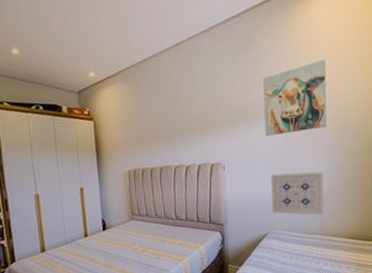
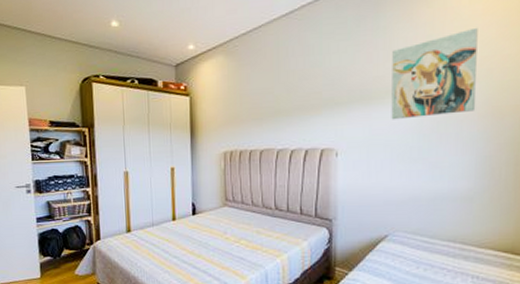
wall art: present [271,171,324,216] -> none [395,165,467,220]

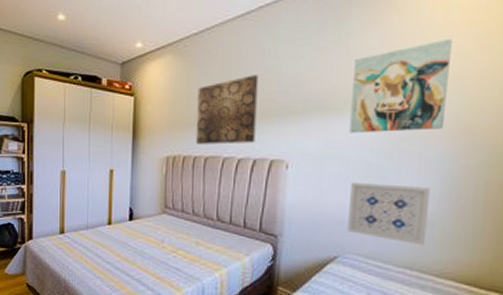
wall art: none [249,70,306,138] -> present [195,75,259,144]
wall art: none [395,165,467,220] -> present [347,183,430,246]

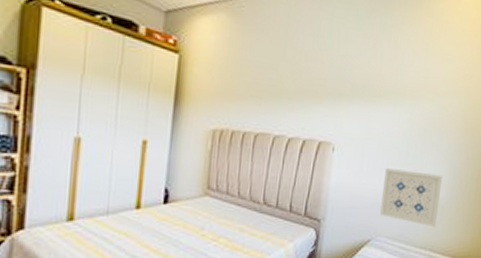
wall art: present [195,75,259,144] -> none [246,50,313,123]
wall art: present [349,38,452,134] -> none [387,45,464,124]

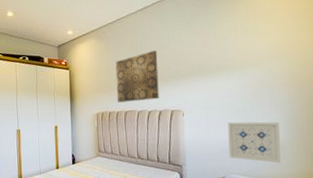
wall art: none [246,50,313,123] -> present [115,51,159,102]

